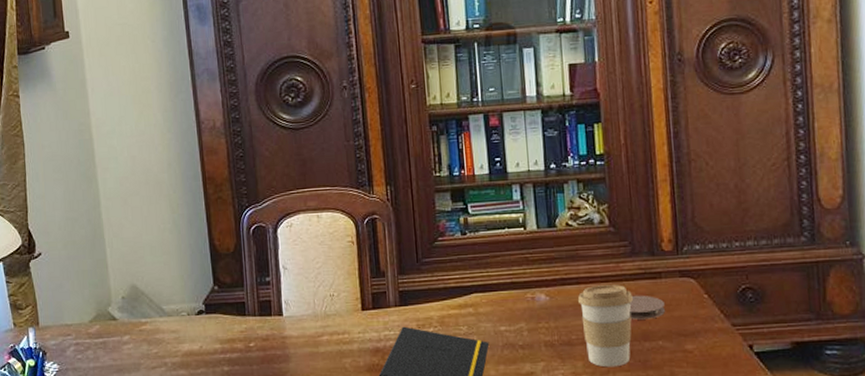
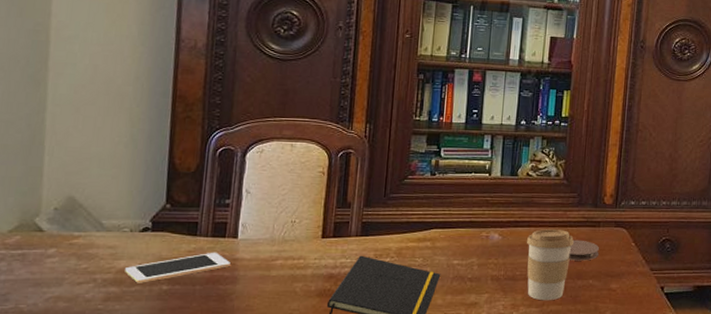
cell phone: none [189,331,280,365] -> present [125,252,230,283]

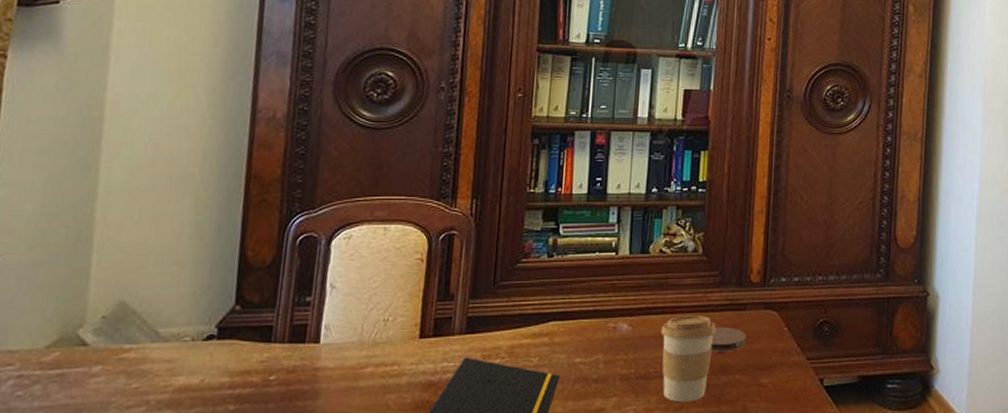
cell phone: present [125,252,230,283] -> none [184,361,310,404]

